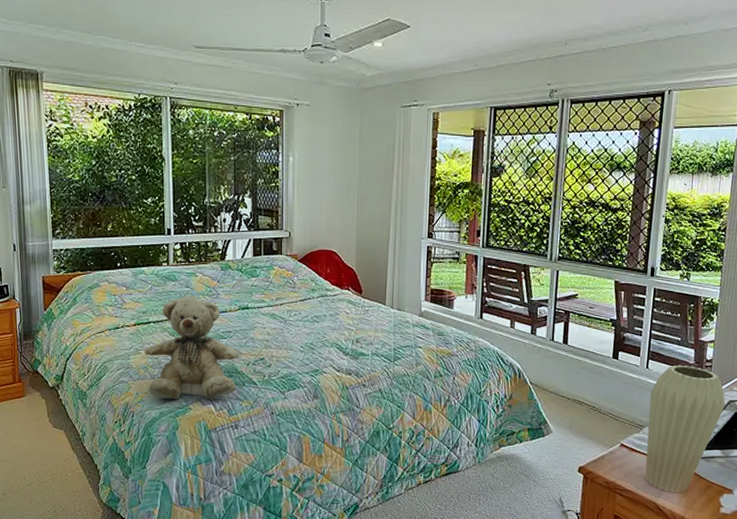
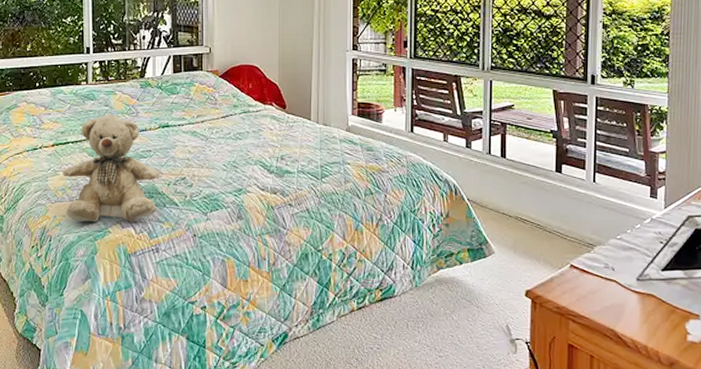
vase: present [645,365,726,493] -> none [599,178,684,319]

